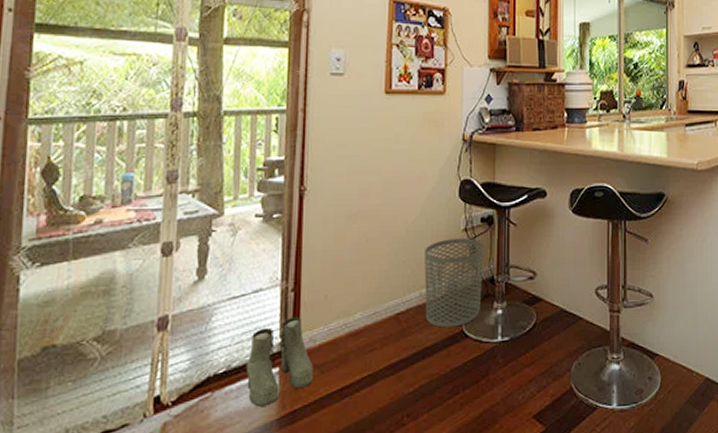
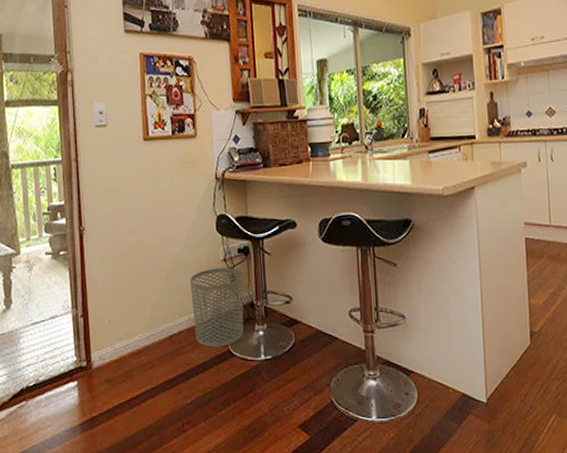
boots: present [246,317,313,407] -> none [51,339,105,414]

